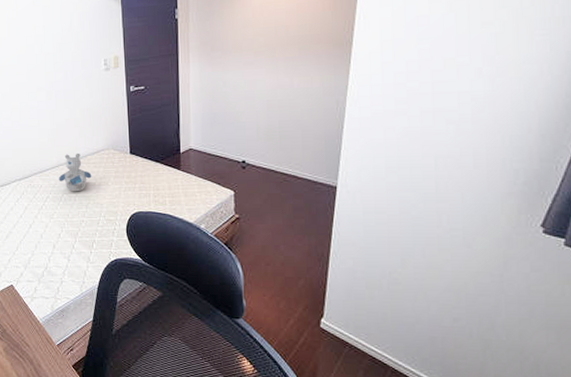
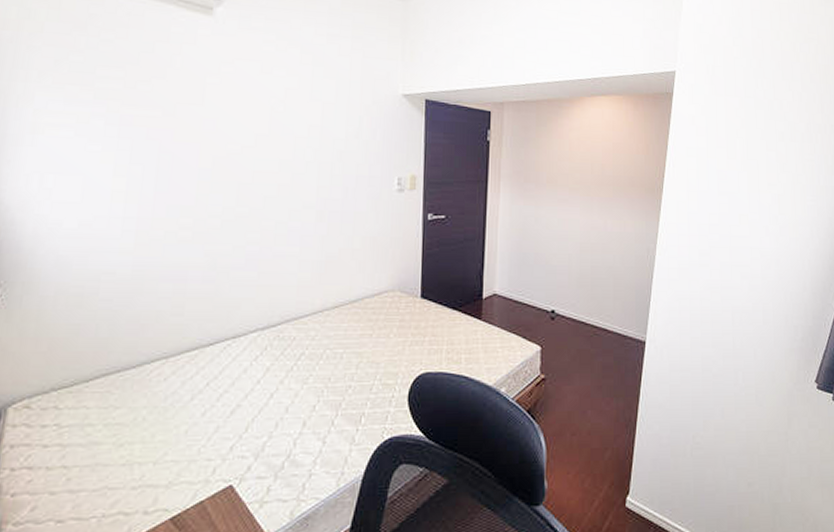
polar bear: present [58,153,92,192] -> none [321,294,368,347]

